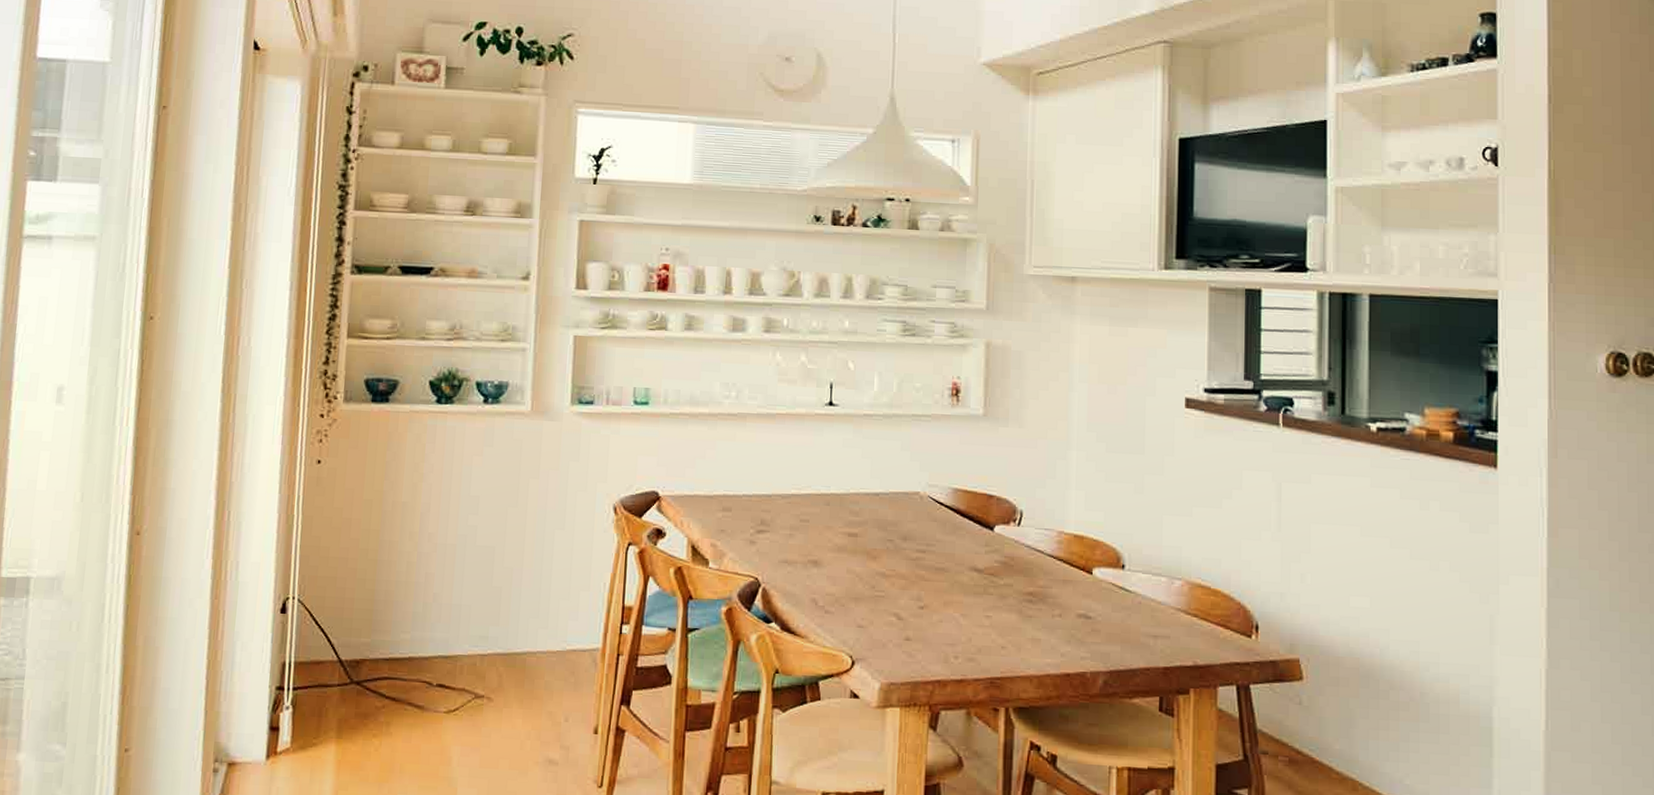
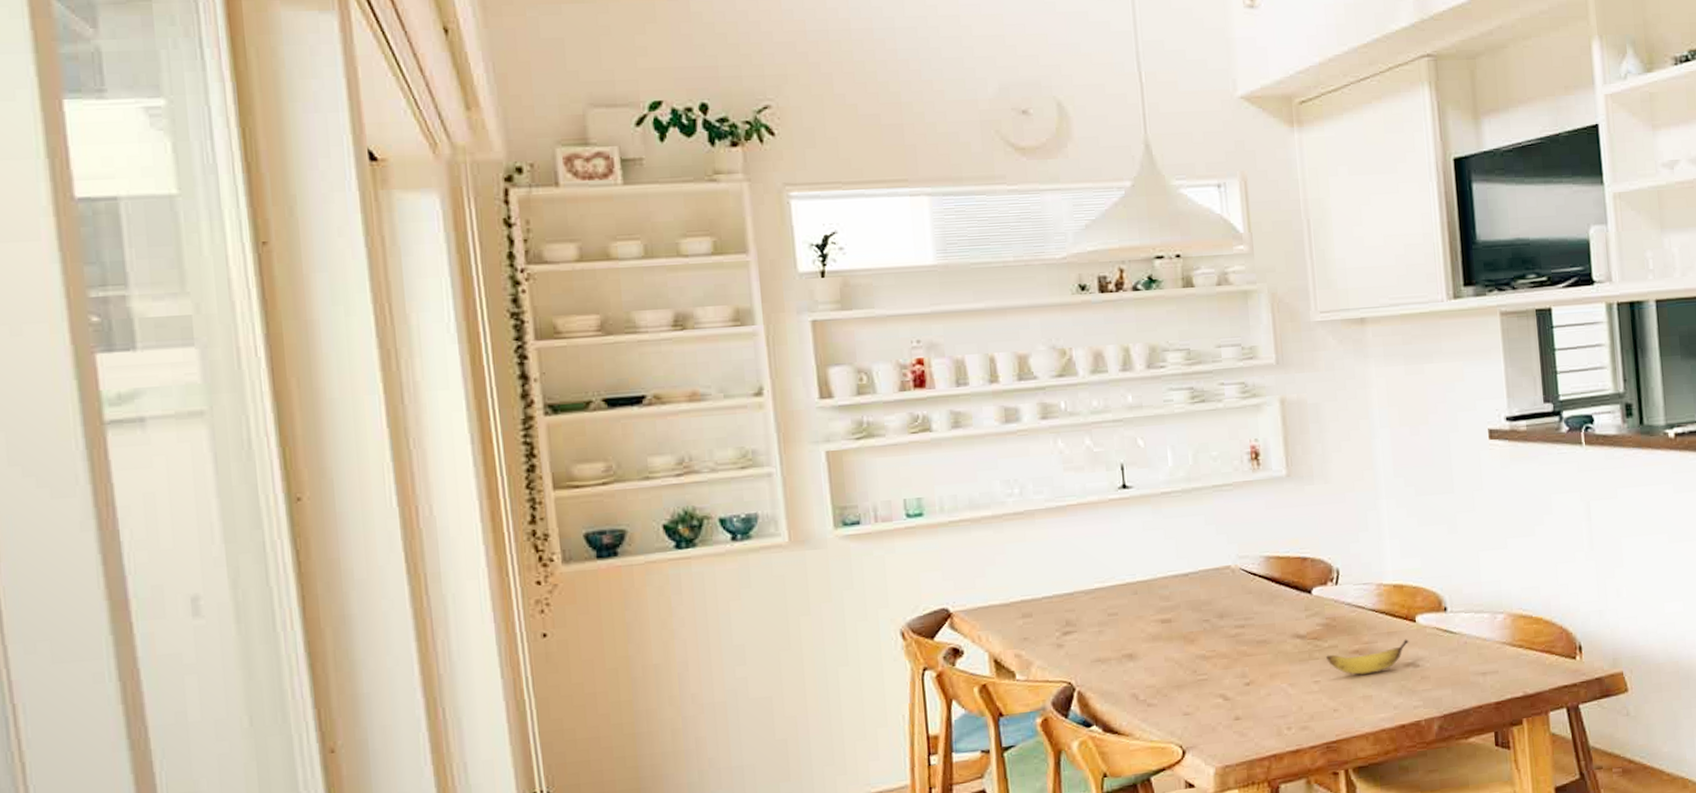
banana: none [1000,589,1083,617] -> present [1326,639,1409,675]

